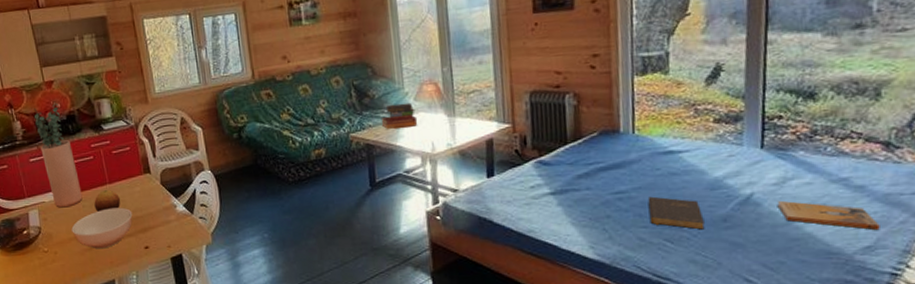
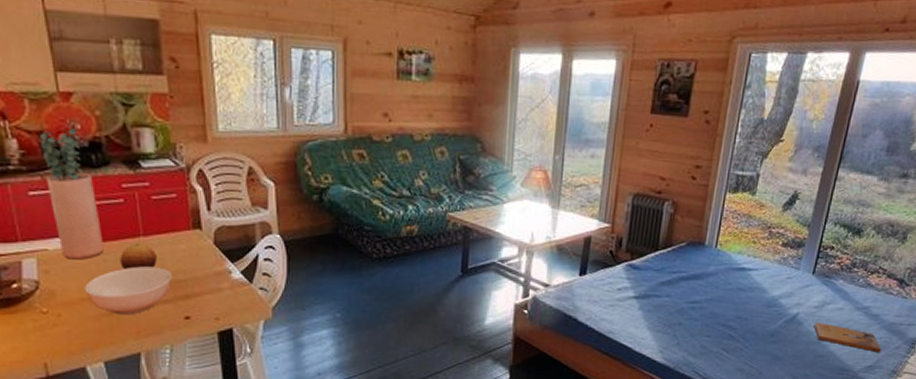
books: present [380,102,418,130] -> none [483,186,521,214]
book: present [647,196,705,230] -> none [713,308,757,342]

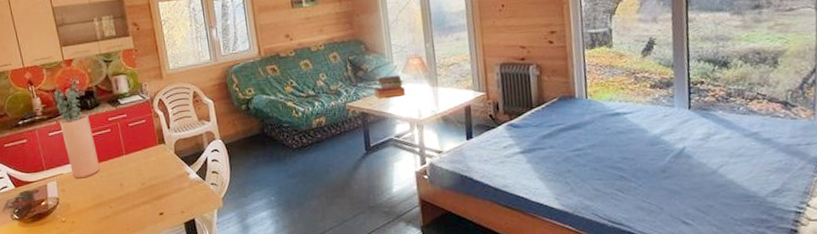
bowl: present [84,266,173,315] -> none [89,176,148,217]
fruit: present [120,243,157,269] -> none [111,160,136,181]
books: none [483,186,521,214] -> present [373,74,406,100]
book: present [813,321,882,353] -> none [704,152,785,176]

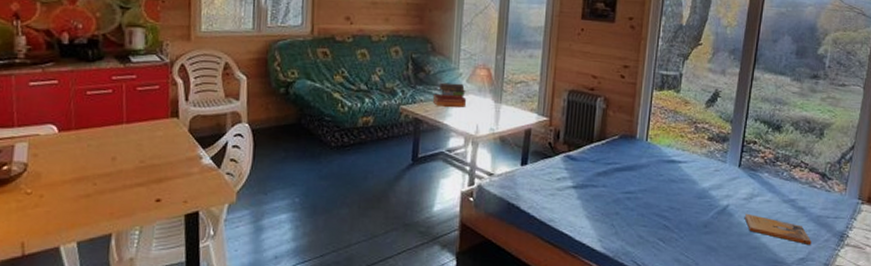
vase: present [53,78,100,179] -> none [45,20,90,145]
book: none [704,152,785,176] -> present [744,213,812,246]

